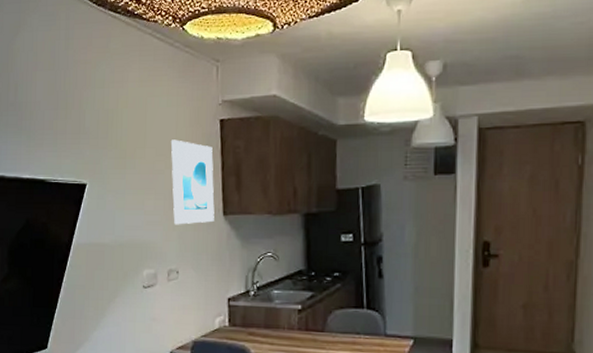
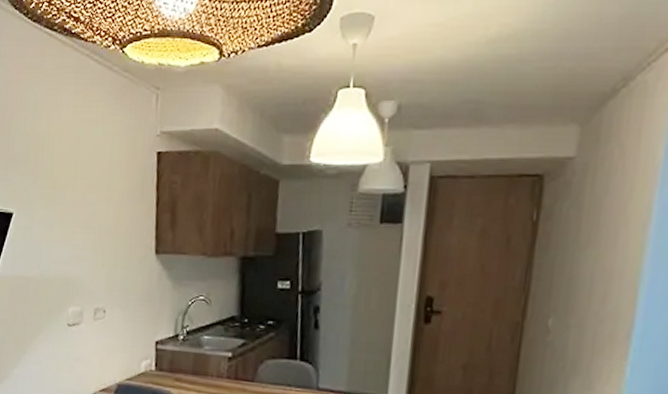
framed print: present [170,139,215,225] -> none [103,171,148,262]

